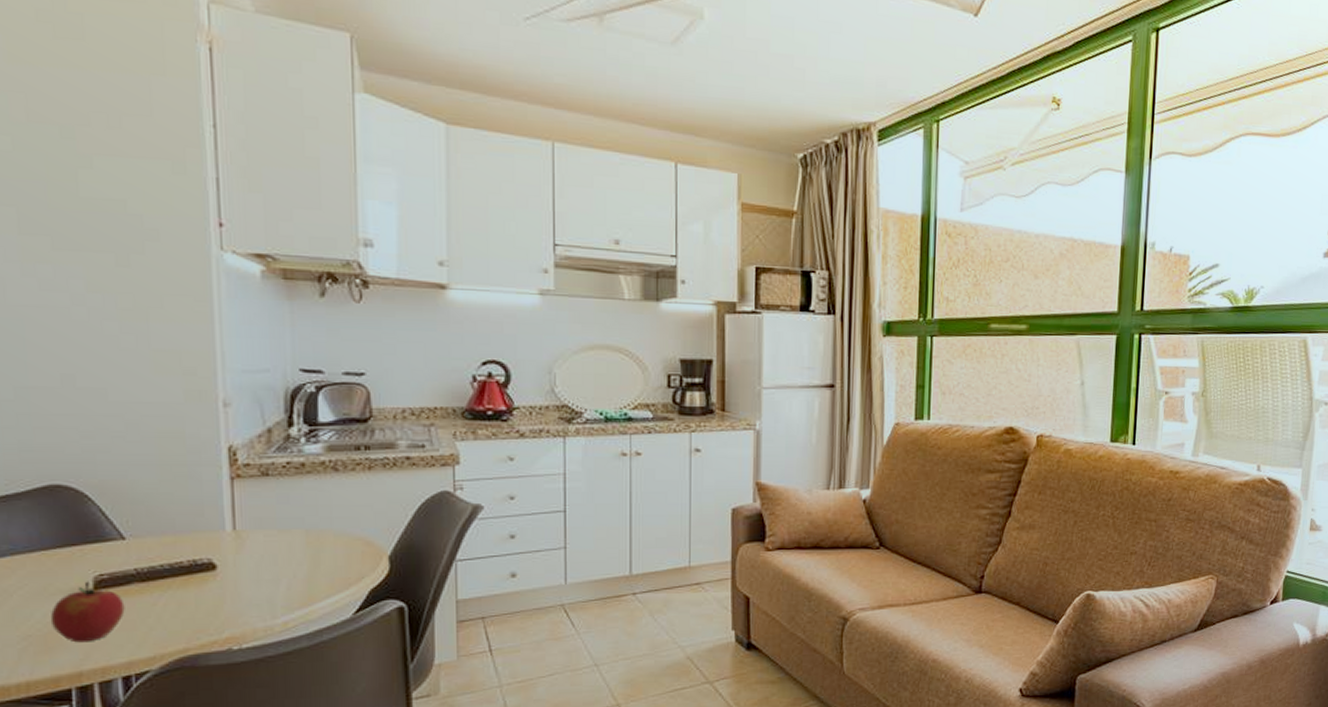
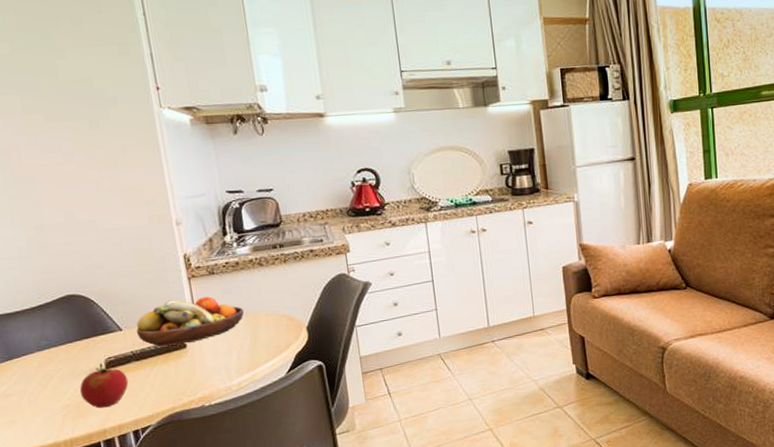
fruit bowl: none [145,505,304,565] -> present [136,297,244,347]

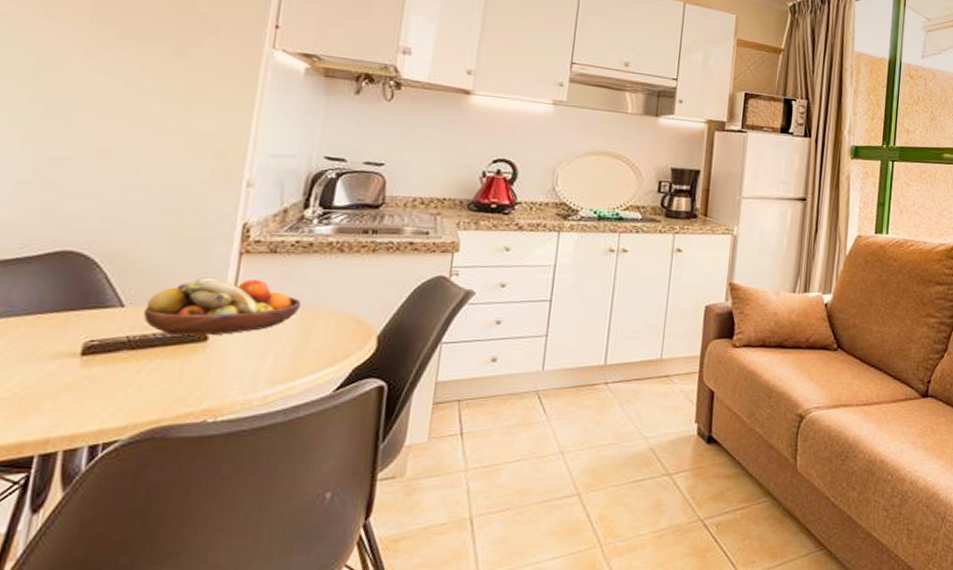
apple: present [79,363,129,409] -> none [29,346,109,408]

